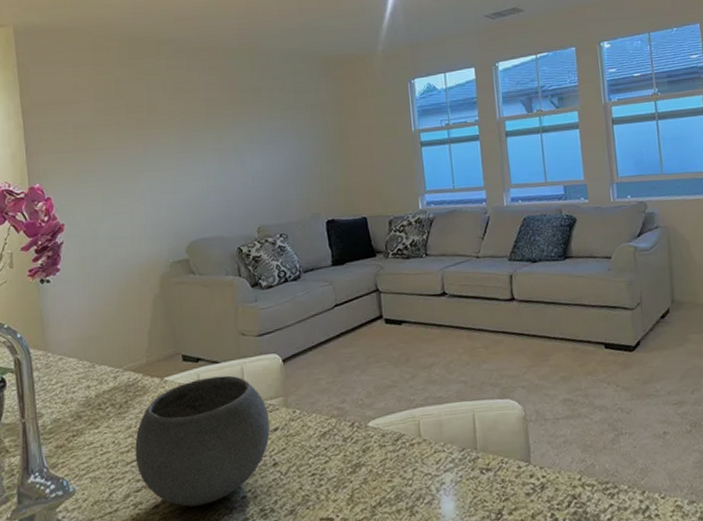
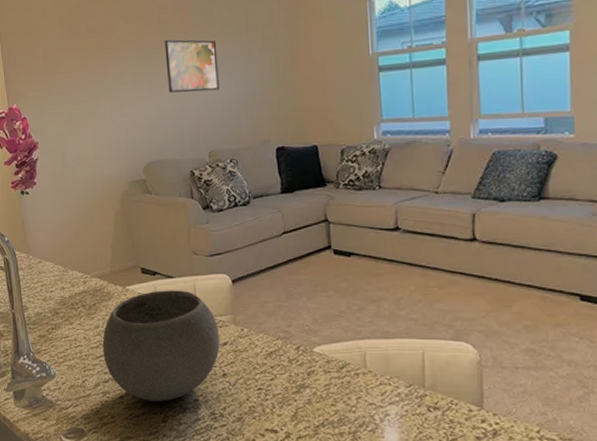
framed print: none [211,116,268,169] -> present [164,39,219,93]

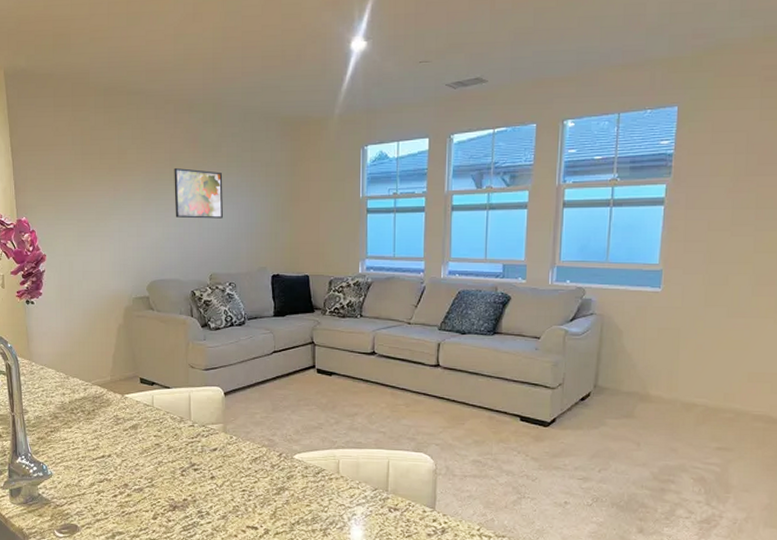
bowl: present [102,290,220,402] -> none [99,399,211,501]

